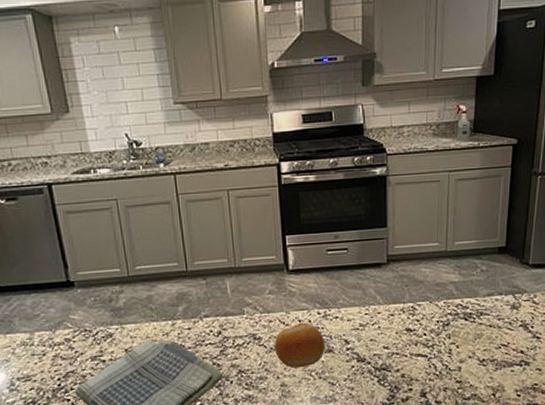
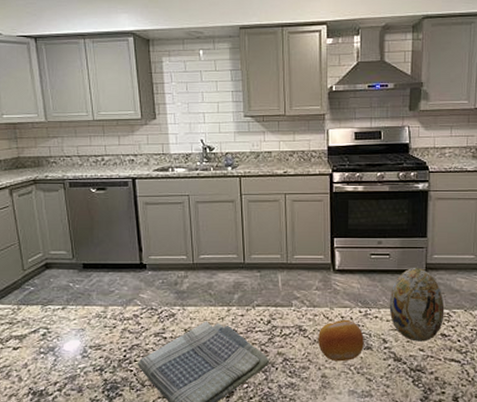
decorative egg: none [349,260,409,340] -> present [389,267,445,342]

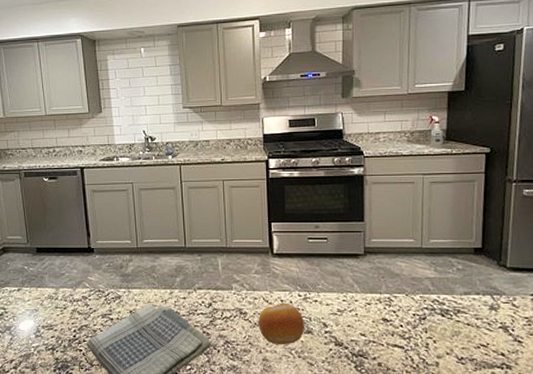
decorative egg: present [389,267,445,342] -> none [328,251,385,326]

